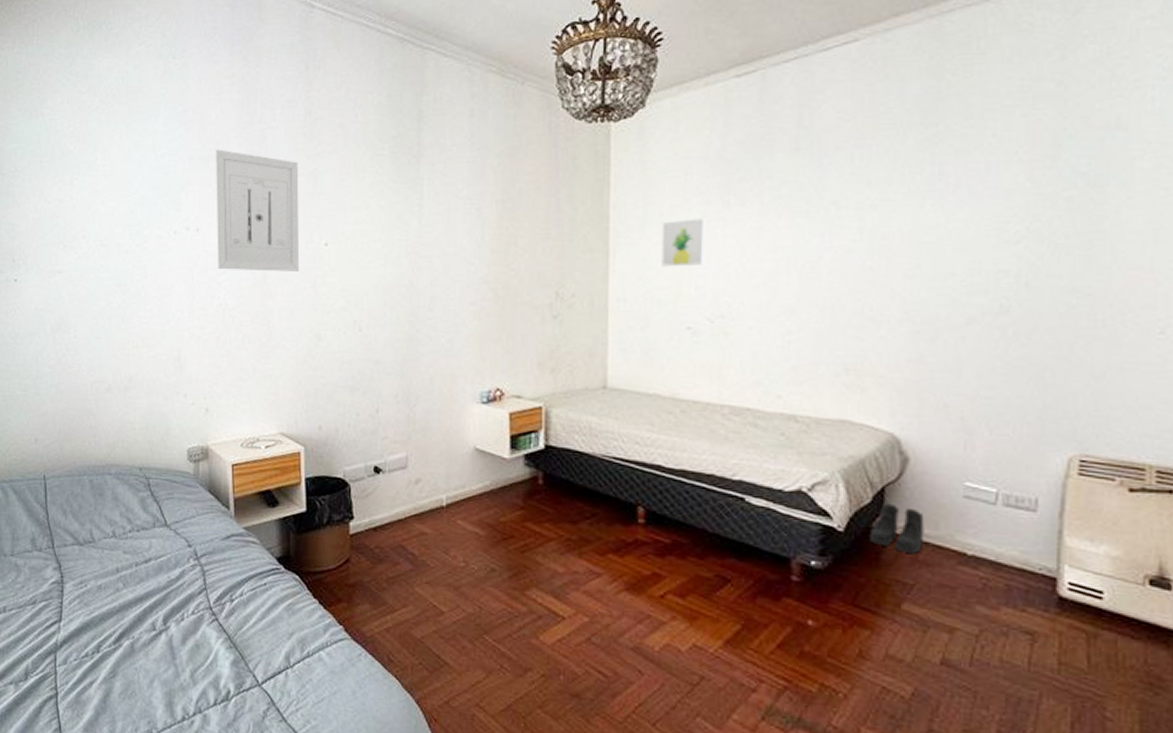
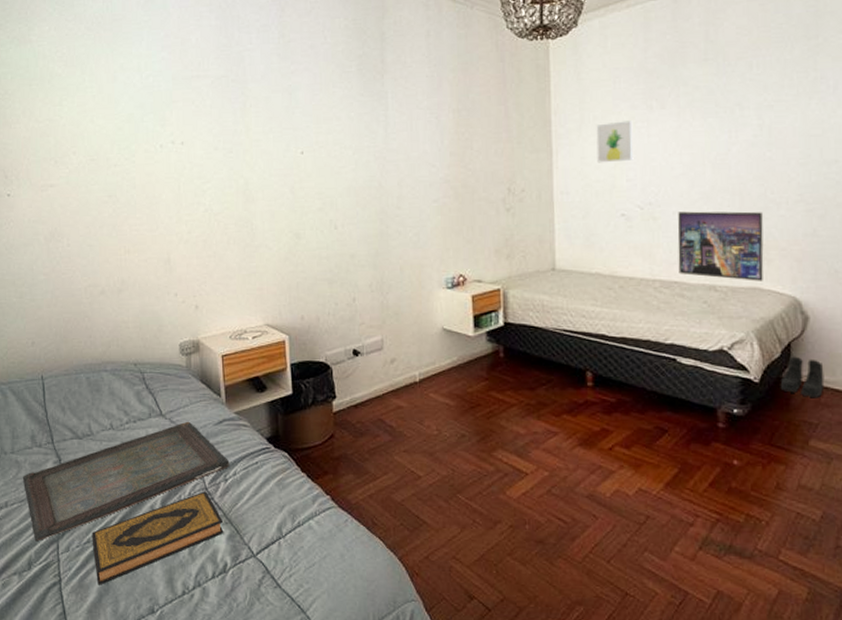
serving tray: none [21,533,237,651] -> present [22,421,230,542]
hardback book: none [90,611,228,703] -> present [92,491,224,585]
wall art: present [216,149,300,271] -> none [197,70,279,179]
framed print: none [752,327,859,413] -> present [677,211,764,281]

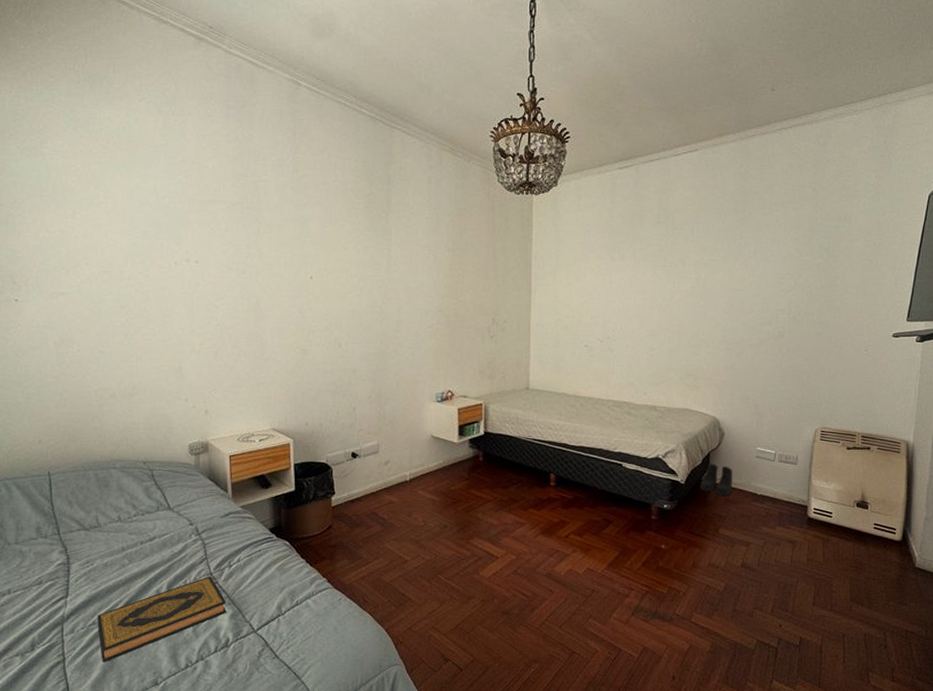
serving tray: present [22,421,230,542] -> none [26,514,234,625]
wall art: present [596,120,634,163] -> none [568,268,598,302]
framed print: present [677,211,764,281] -> none [628,345,696,404]

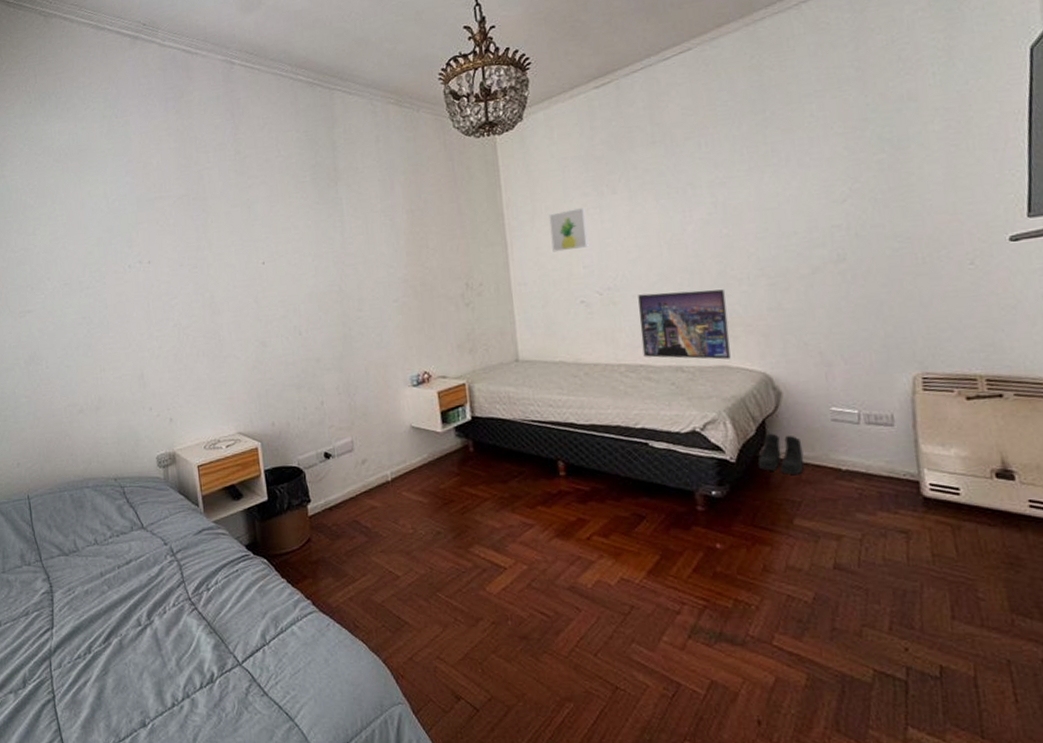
hardback book: present [97,576,227,662] -> none [82,601,209,700]
wall art: none [568,268,598,302] -> present [549,208,589,252]
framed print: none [628,345,696,404] -> present [638,289,731,360]

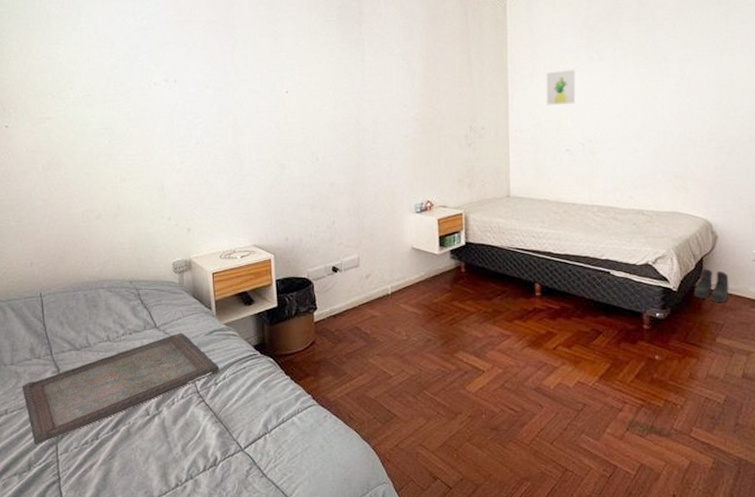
serving tray: none [14,532,211,659] -> present [22,332,220,445]
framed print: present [638,289,731,360] -> none [612,147,683,207]

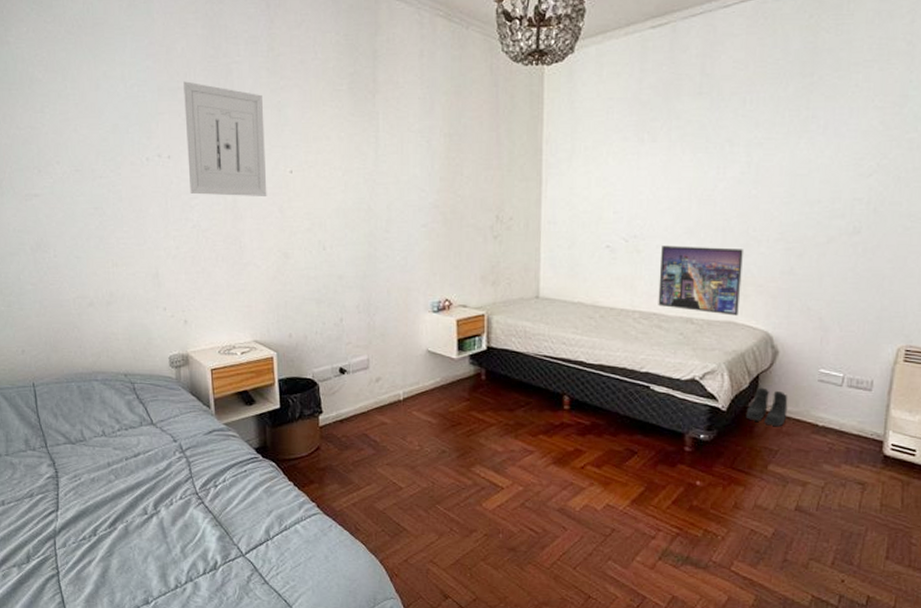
serving tray: present [22,332,220,445] -> none [17,430,219,537]
wall art: none [189,15,265,115] -> present [184,81,267,196]
wall art: present [546,70,577,106] -> none [586,152,623,194]
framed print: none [612,147,683,207] -> present [658,245,744,316]

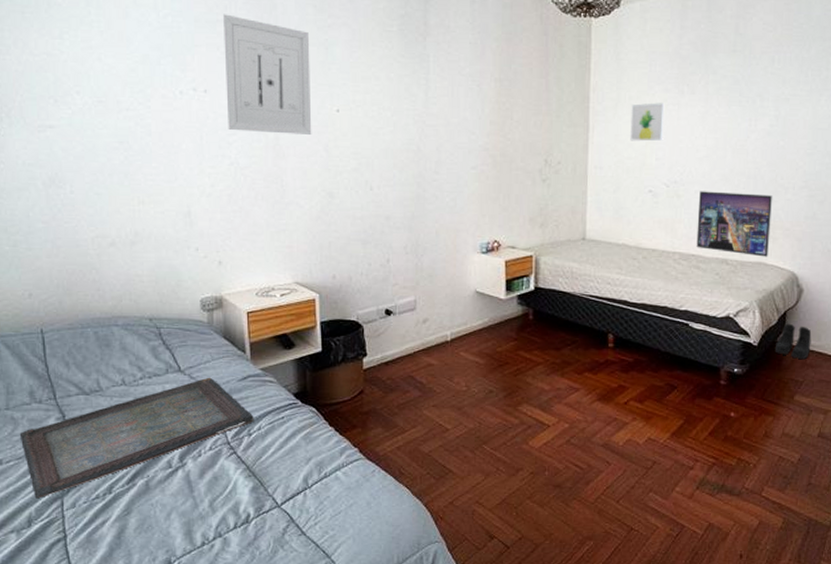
serving tray: none [17,430,219,537] -> present [19,377,254,499]
wall art: none [586,152,623,194] -> present [630,103,665,142]

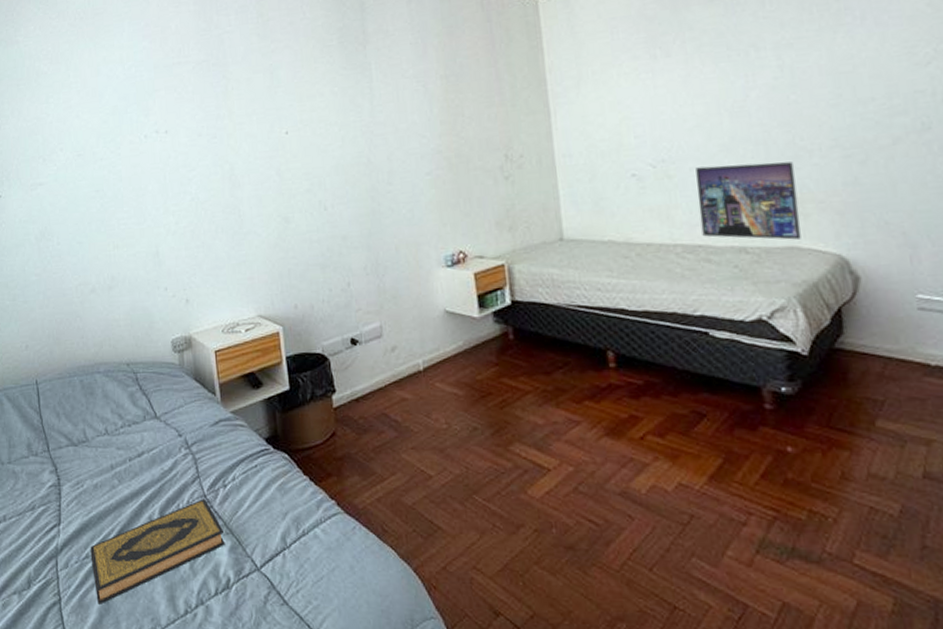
serving tray: present [19,377,254,499] -> none [19,423,228,558]
hardback book: none [101,445,247,540] -> present [90,499,225,605]
wall art: present [223,14,312,135] -> none [178,56,264,167]
wall art: present [630,103,665,142] -> none [596,72,641,121]
boots: present [774,323,812,359] -> none [833,322,887,370]

